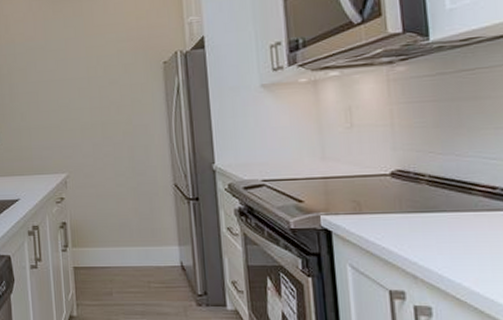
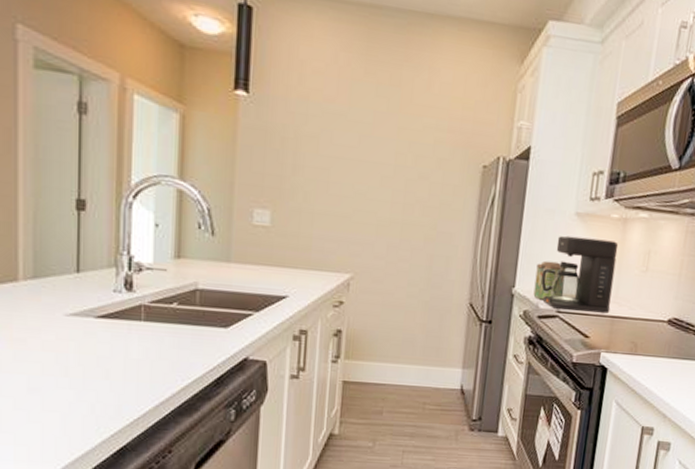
canister: none [232,133,258,172] -> present [533,260,562,300]
coffee maker: none [239,104,320,179] -> present [541,235,619,314]

